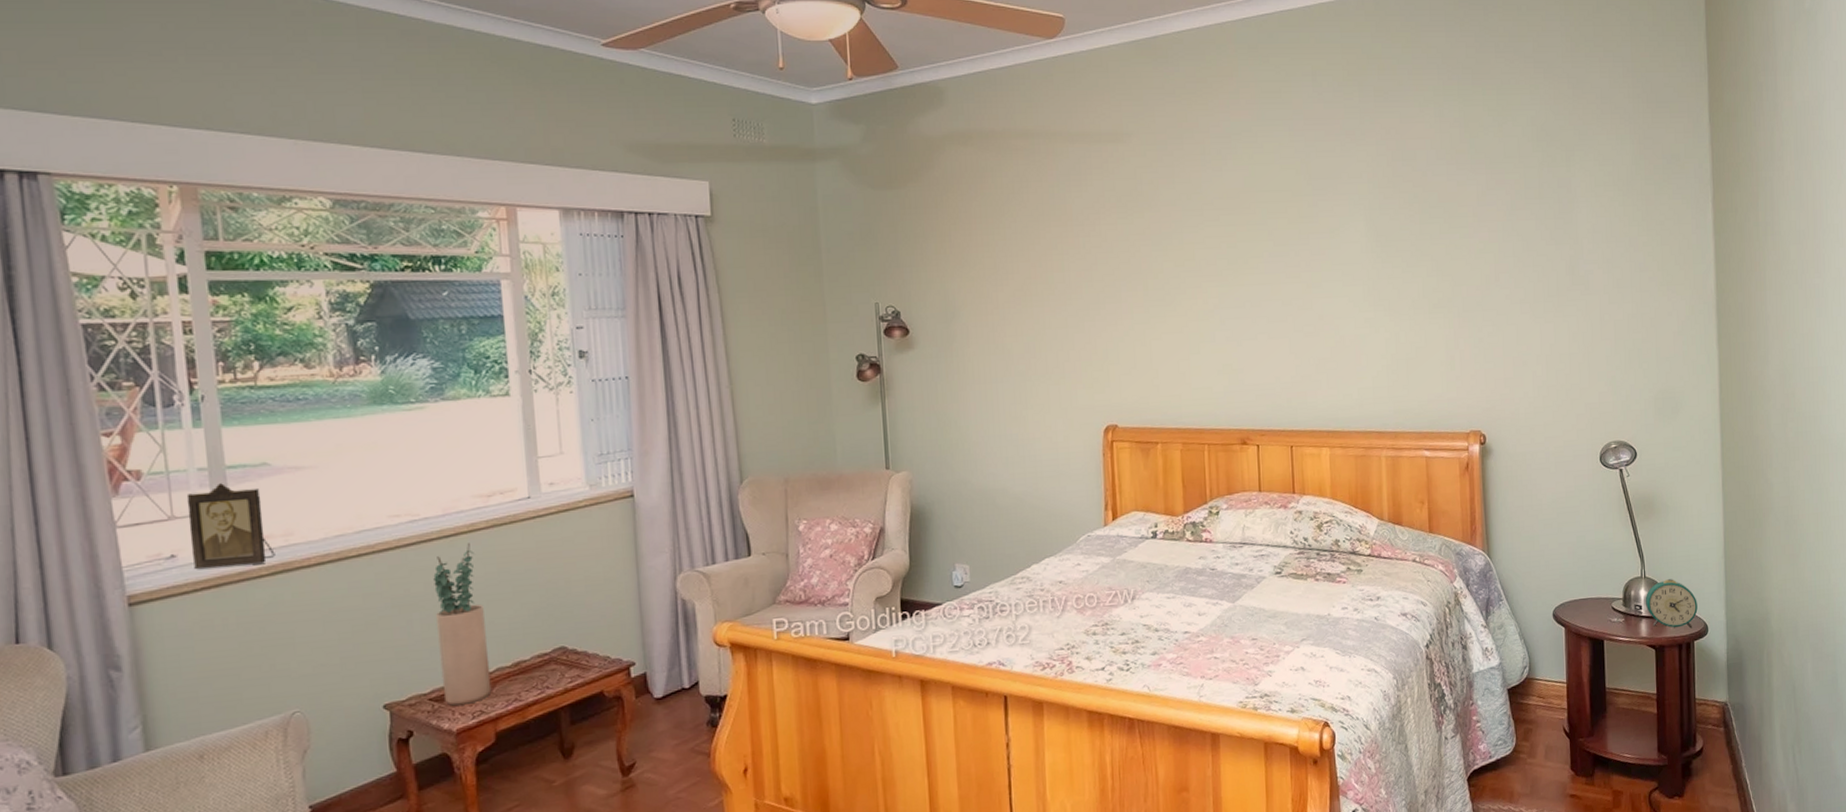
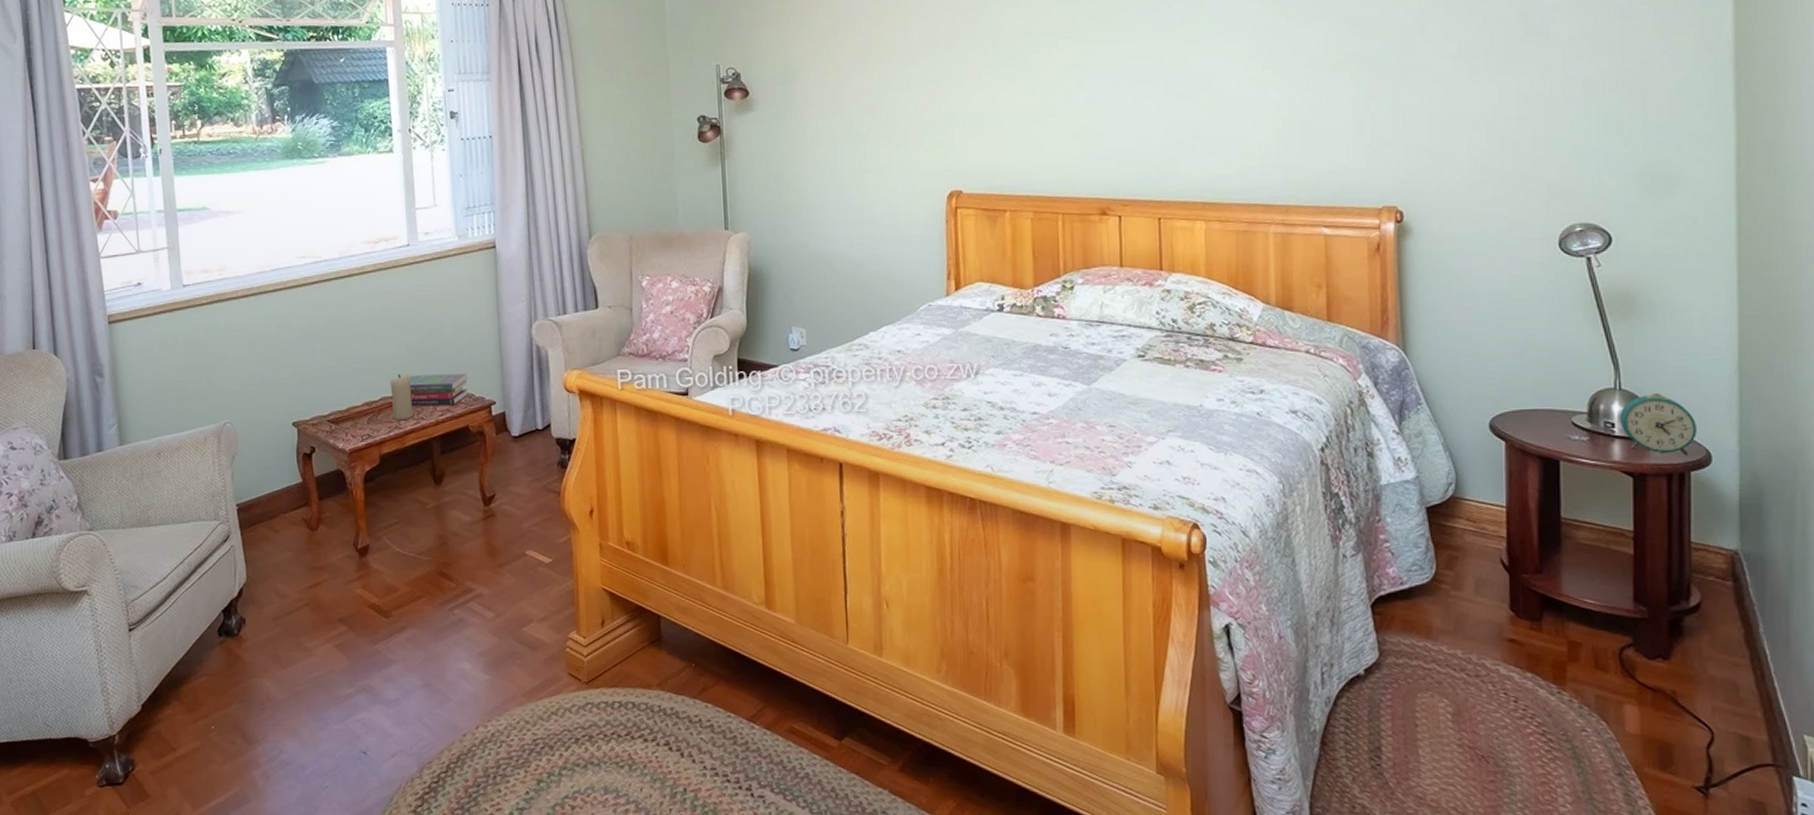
photo frame: present [186,483,275,570] -> none [149,224,212,297]
vase: present [433,543,492,706] -> none [331,284,377,428]
candle: none [507,638,536,693] -> present [389,373,413,421]
books: none [531,634,602,676] -> present [409,373,468,407]

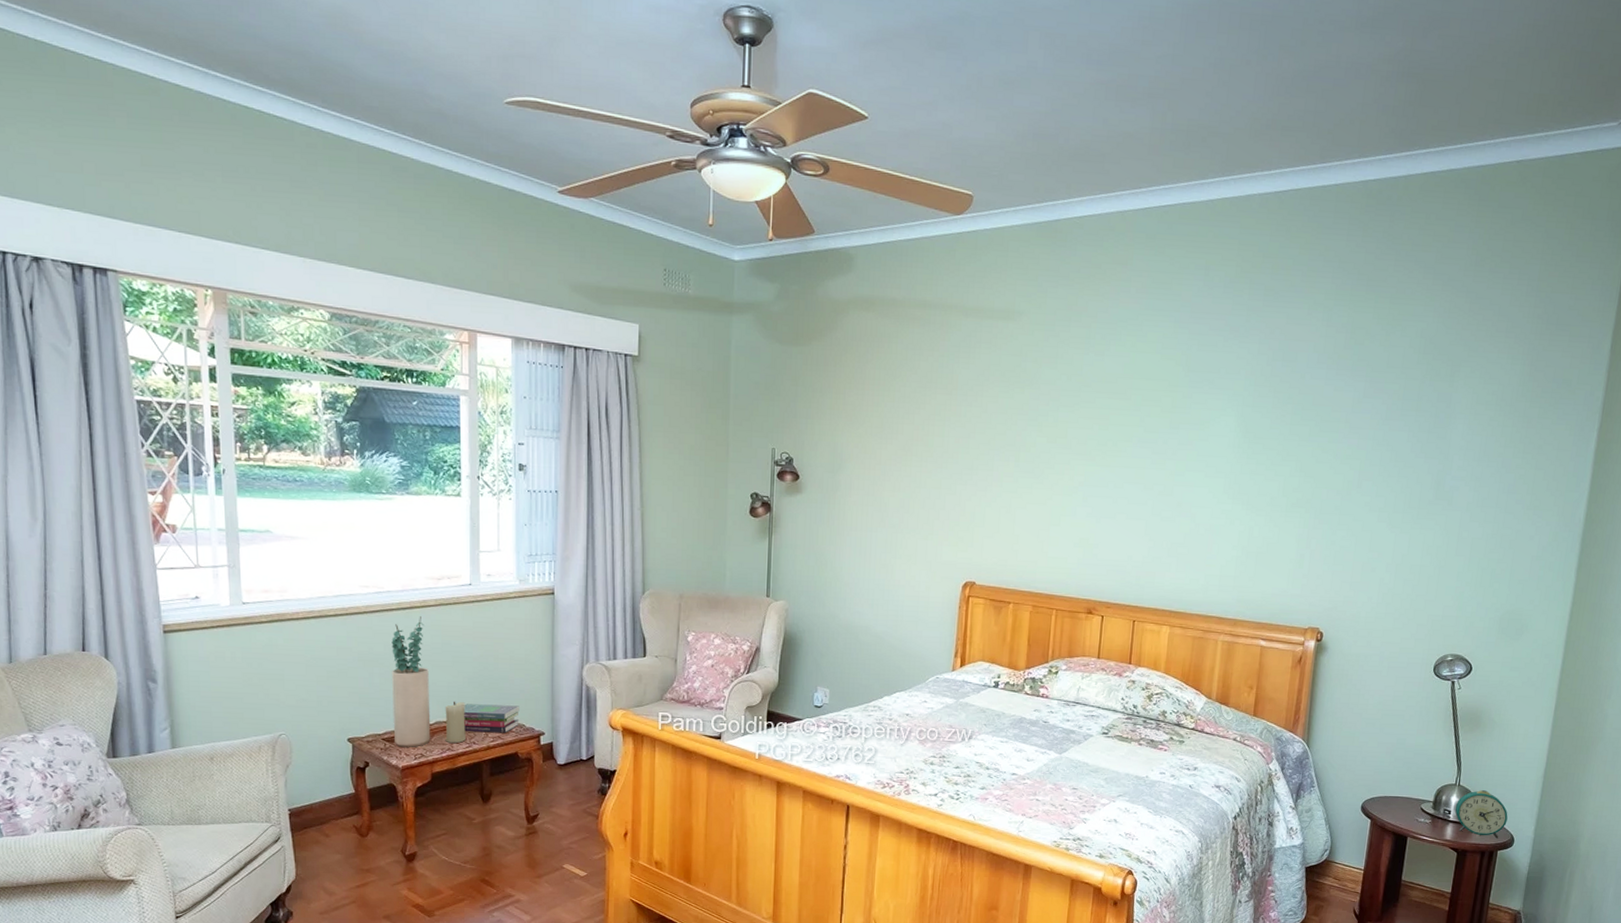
vase: none [331,284,377,428] -> present [391,616,431,747]

